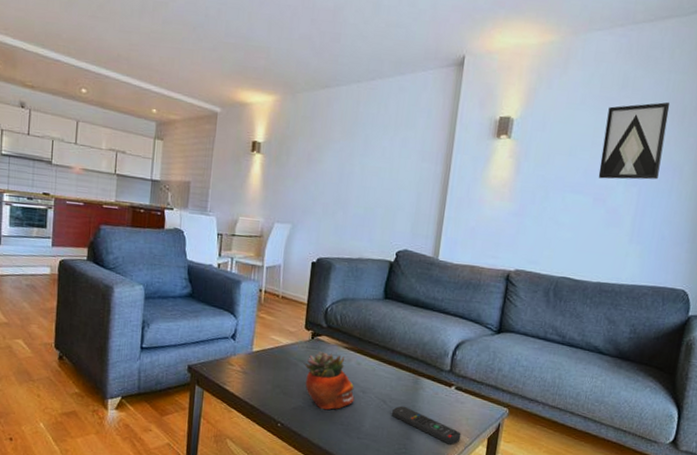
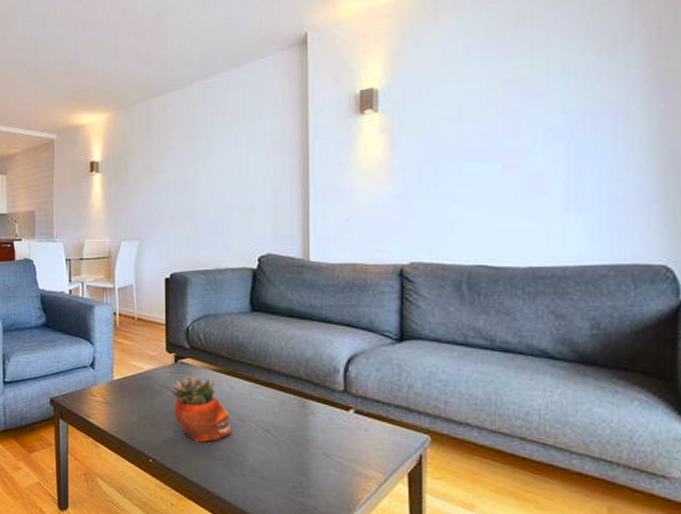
remote control: present [392,406,461,445] -> none [279,435,371,482]
wall art: present [598,102,670,180] -> none [503,32,592,140]

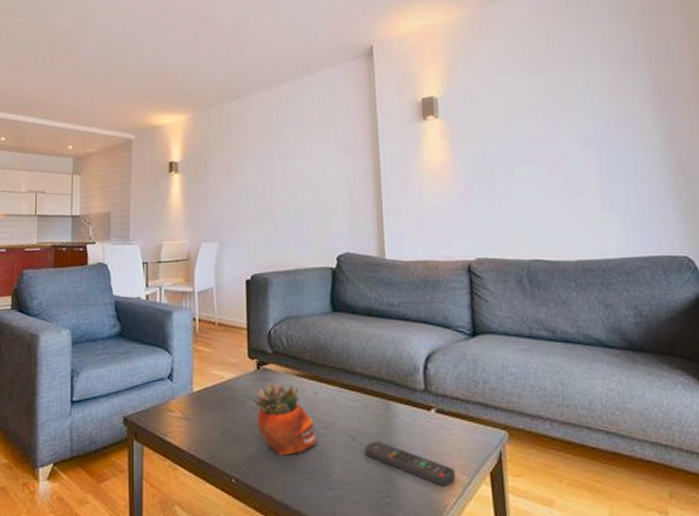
remote control: none [279,435,371,482] -> present [365,441,456,486]

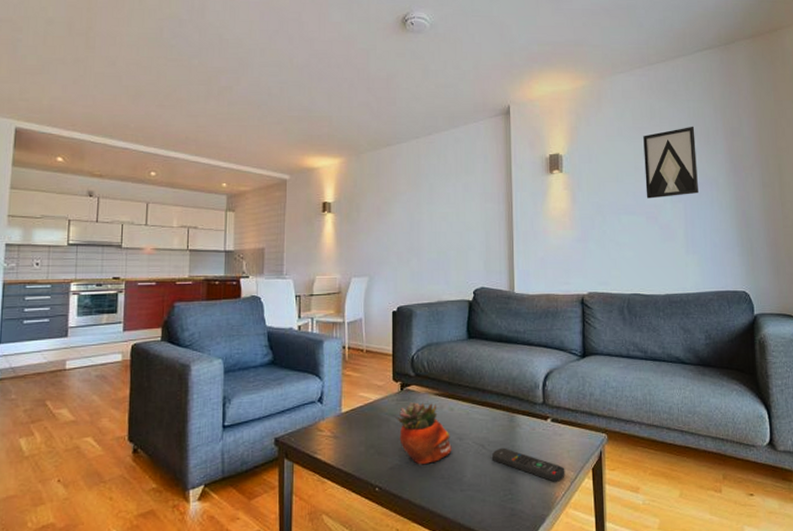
wall art: none [538,54,615,145] -> present [643,126,698,199]

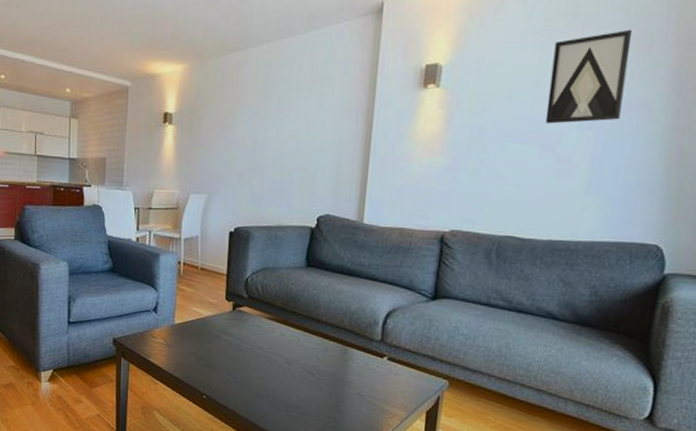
succulent planter: present [395,401,452,465] -> none [226,322,280,382]
remote control: present [492,447,565,482] -> none [320,377,396,418]

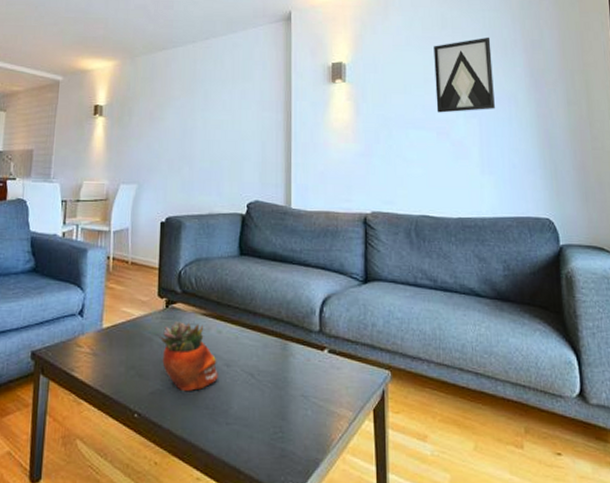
succulent planter: none [226,322,280,382] -> present [159,320,218,392]

